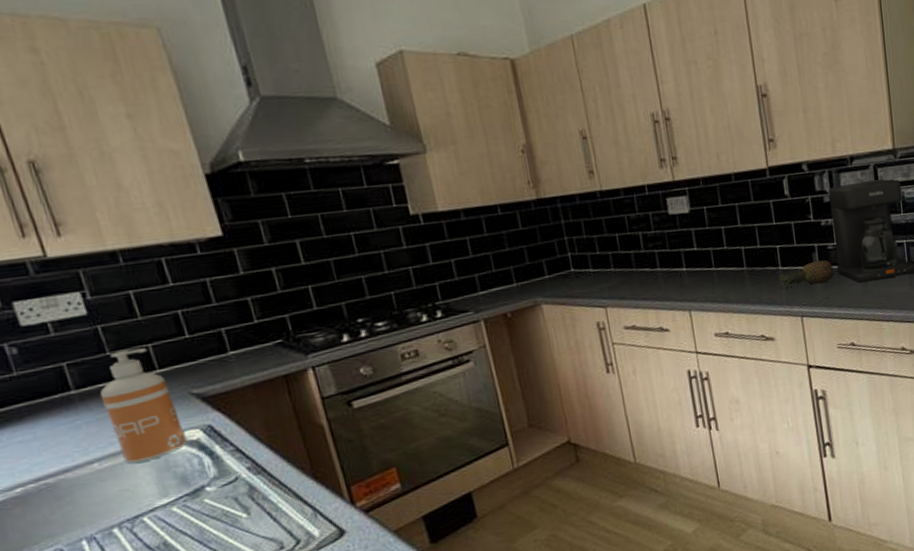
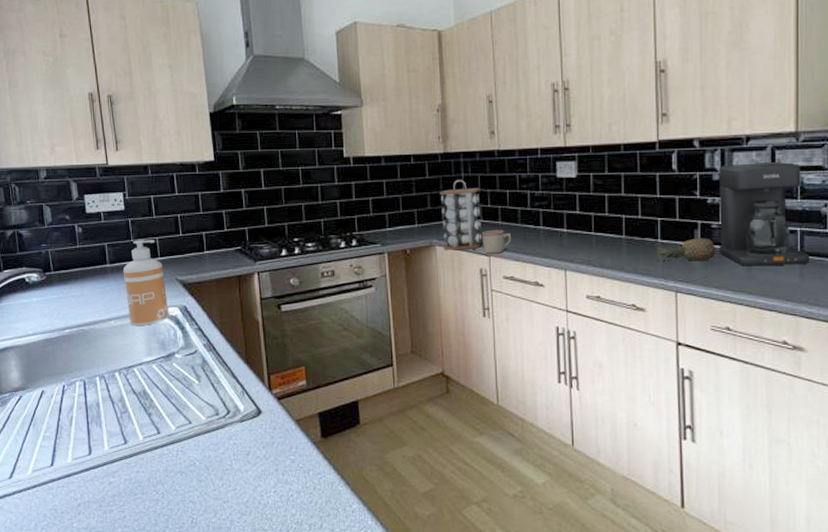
spice rack: none [538,227,597,308] -> present [440,179,484,250]
mug: none [594,277,629,307] -> present [482,229,512,255]

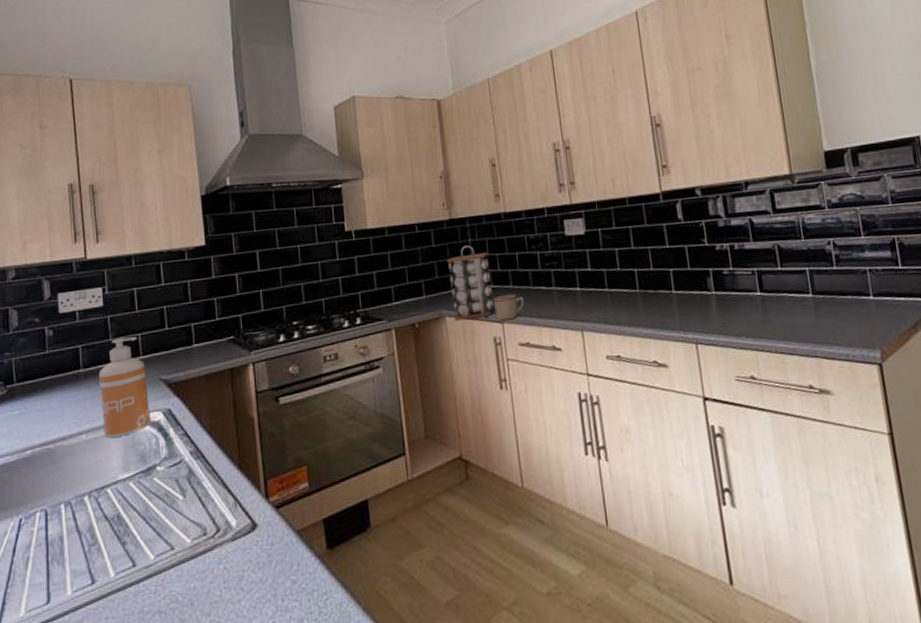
fruit: present [656,237,716,262] -> none [671,285,731,314]
coffee maker: present [718,162,810,266] -> none [723,204,822,311]

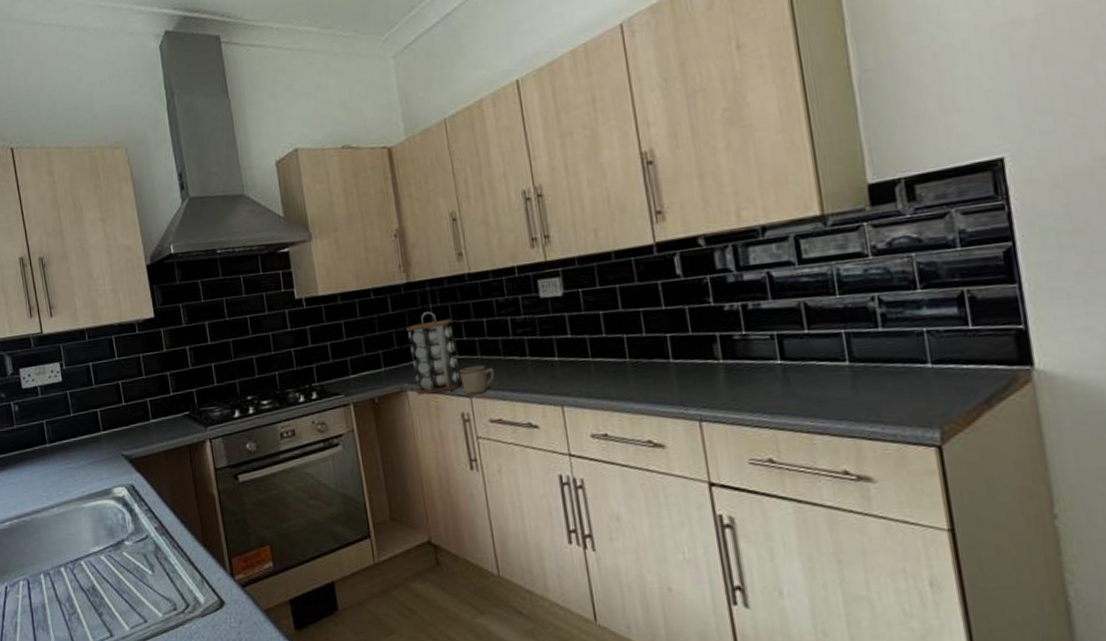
soap dispenser: present [98,337,151,439] -> none [63,412,116,513]

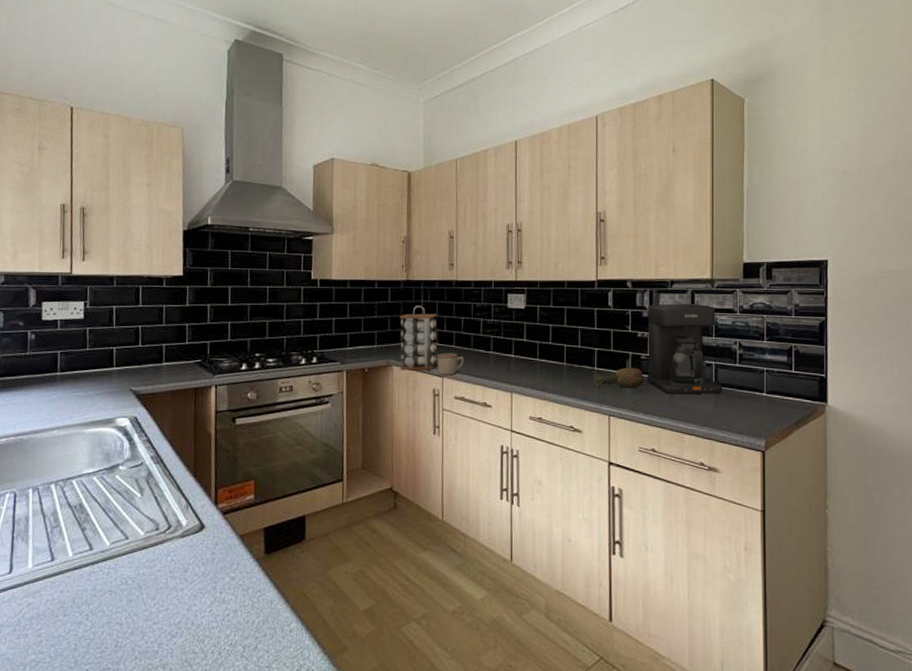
fruit: none [668,352,743,386] -> present [592,367,644,389]
coffee maker: none [733,252,863,383] -> present [646,303,723,395]

